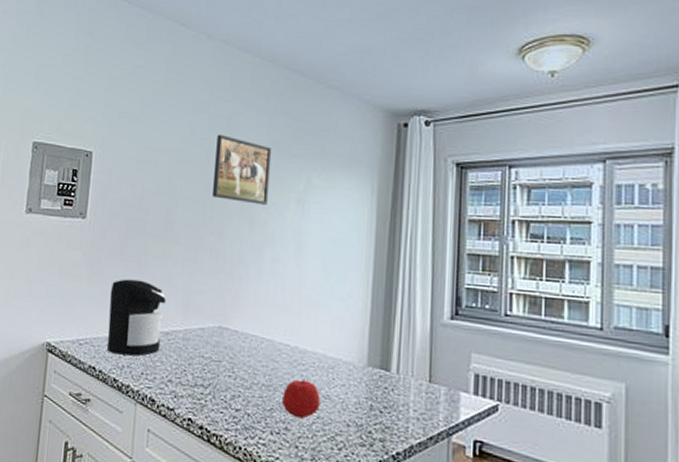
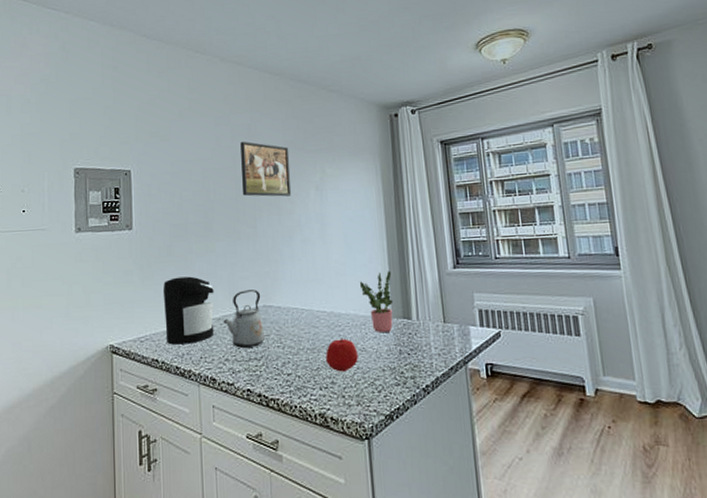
kettle: none [171,305,218,372] -> present [223,290,266,348]
potted plant: none [333,310,374,382] -> present [359,271,393,332]

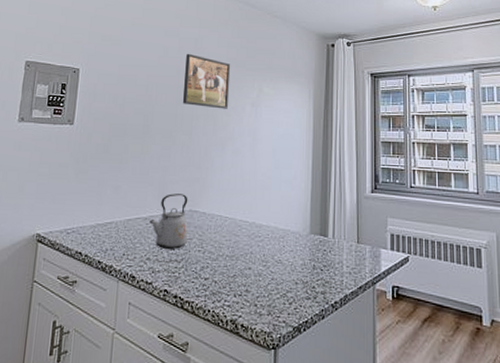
coffee maker: present [162,276,214,345] -> none [92,174,144,240]
apple: present [326,337,358,372] -> none [243,248,274,281]
potted plant: present [359,271,393,332] -> none [282,189,313,247]

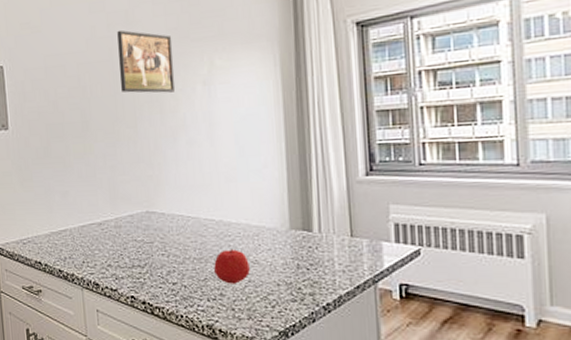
kettle: present [149,193,188,249] -> none [105,194,149,254]
apple: none [243,248,274,281] -> present [214,248,250,284]

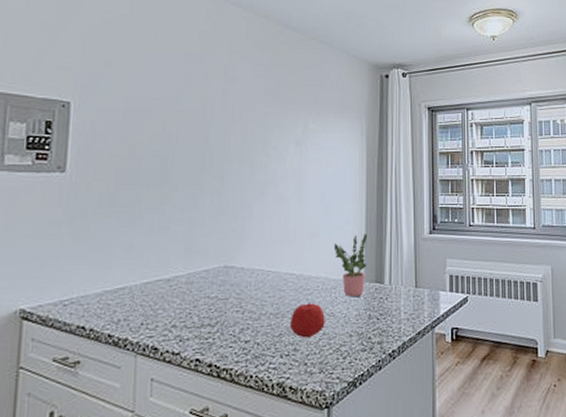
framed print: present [117,30,176,93] -> none [210,83,270,149]
potted plant: none [252,177,291,244] -> present [333,234,368,297]

